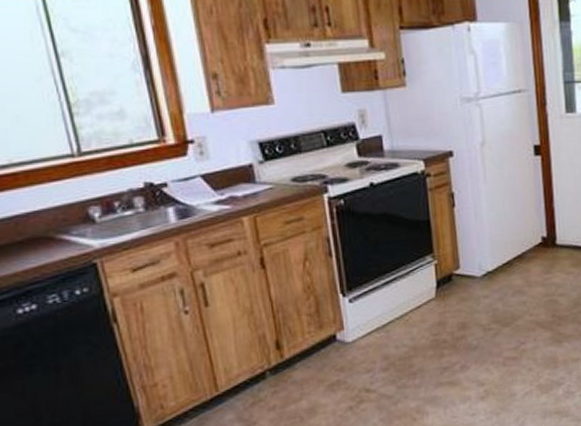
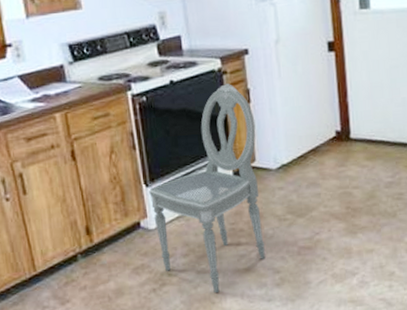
dining chair: none [346,187,469,409] -> present [149,84,265,293]

